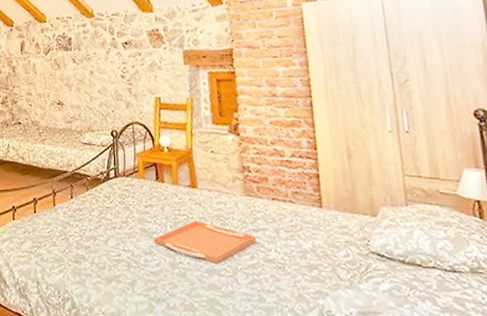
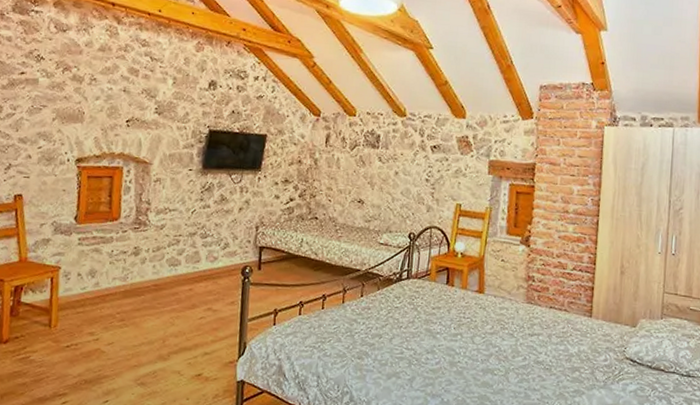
serving tray: present [153,220,257,264] -> none [436,323,531,364]

